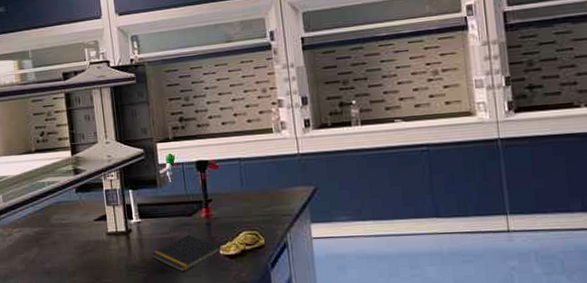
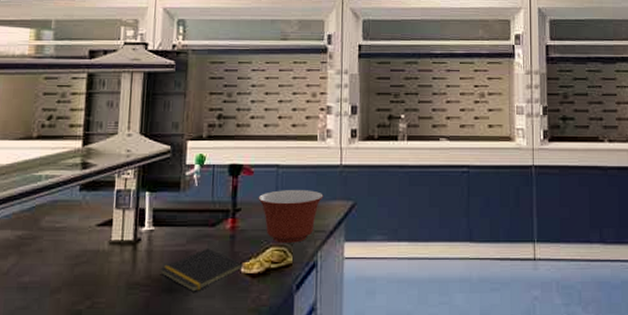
mixing bowl: none [225,179,286,227] -> present [258,190,324,243]

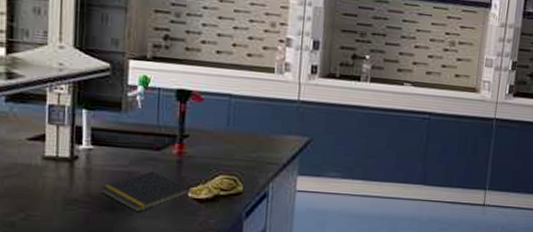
mixing bowl: present [258,190,324,243] -> none [208,120,278,173]

